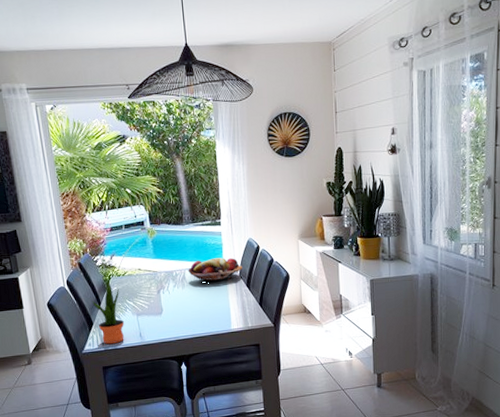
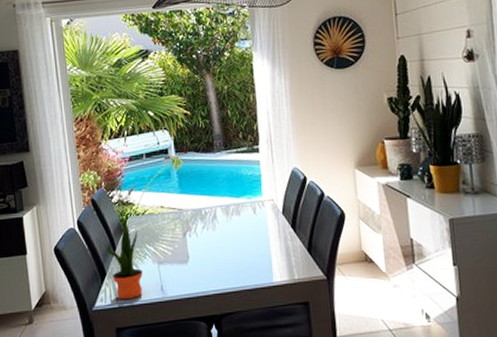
fruit basket: present [188,258,243,282] -> none [220,192,286,222]

